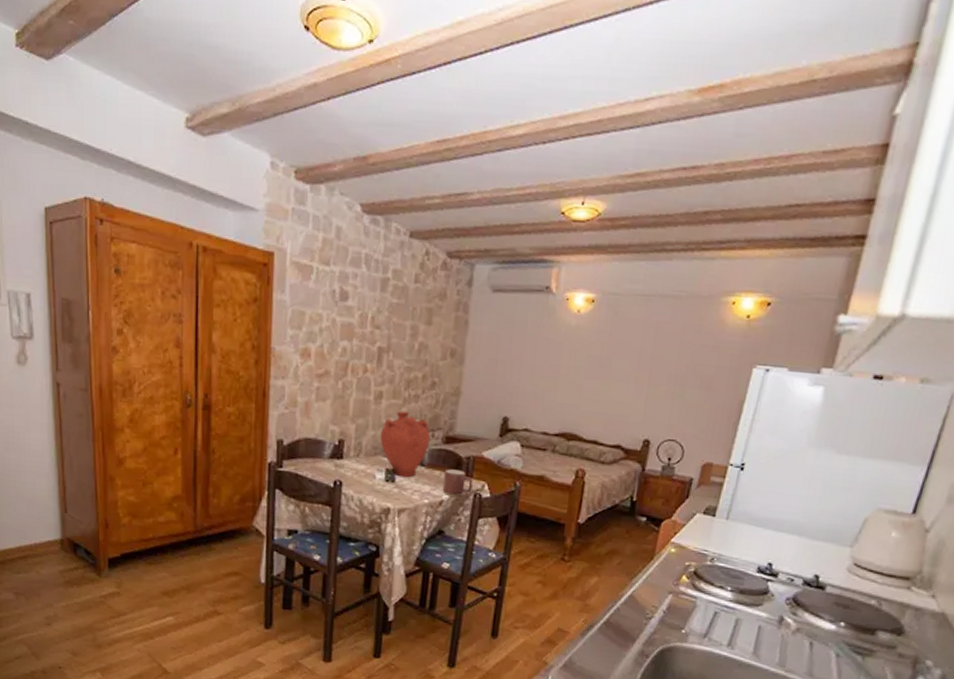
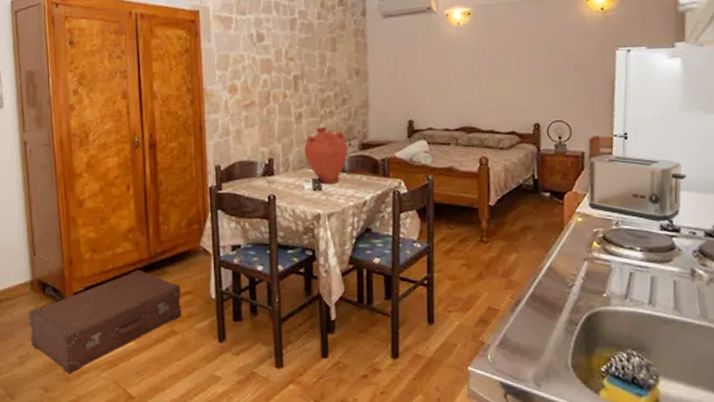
suitcase: none [57,542,228,641] -> present [28,269,182,373]
mug: present [442,469,473,497] -> none [364,172,391,196]
toaster: none [685,484,798,564] -> present [587,154,686,222]

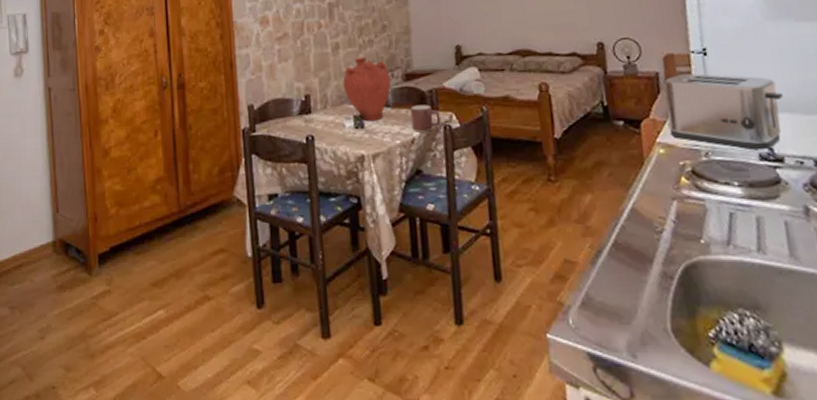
suitcase: present [28,269,182,373] -> none [50,224,216,348]
mug: none [364,172,391,196] -> present [410,104,441,132]

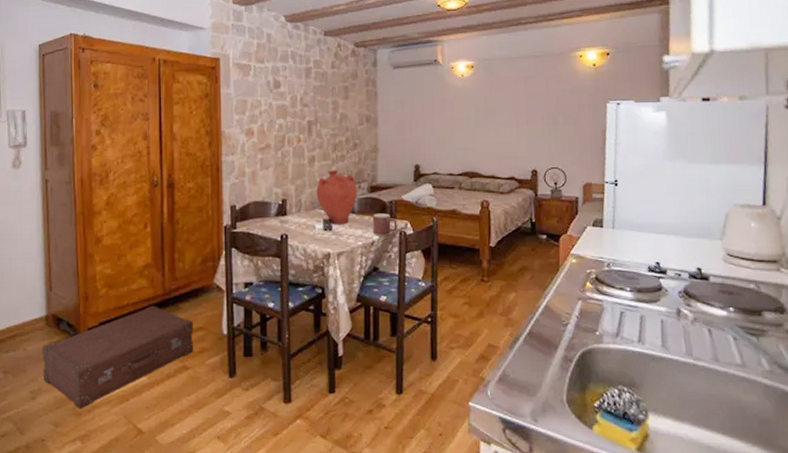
suitcase: none [50,224,216,348] -> present [42,305,194,408]
toaster: present [664,73,783,151] -> none [581,200,672,264]

